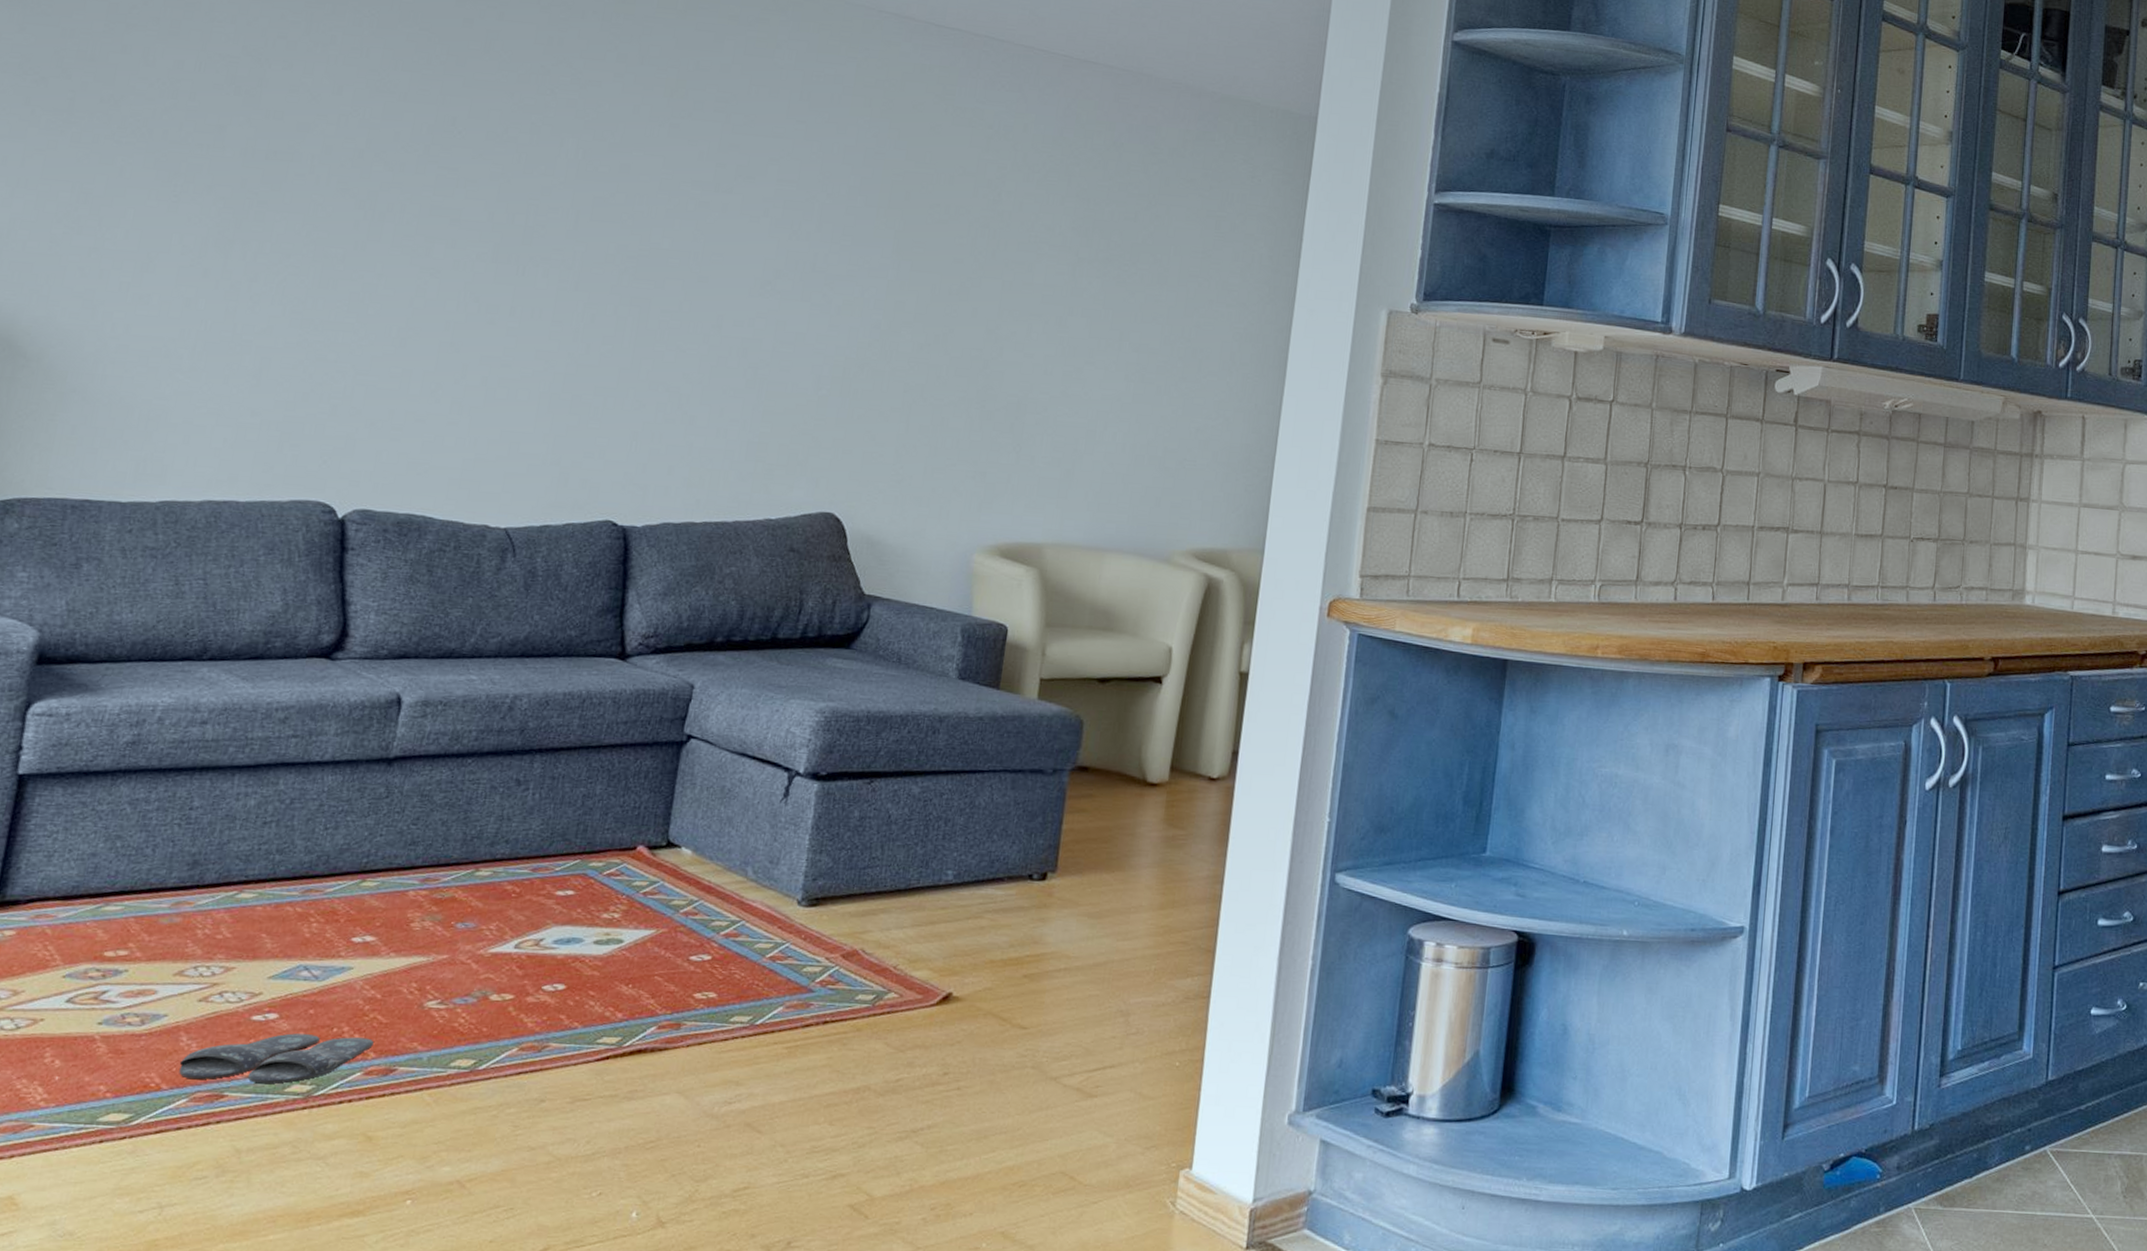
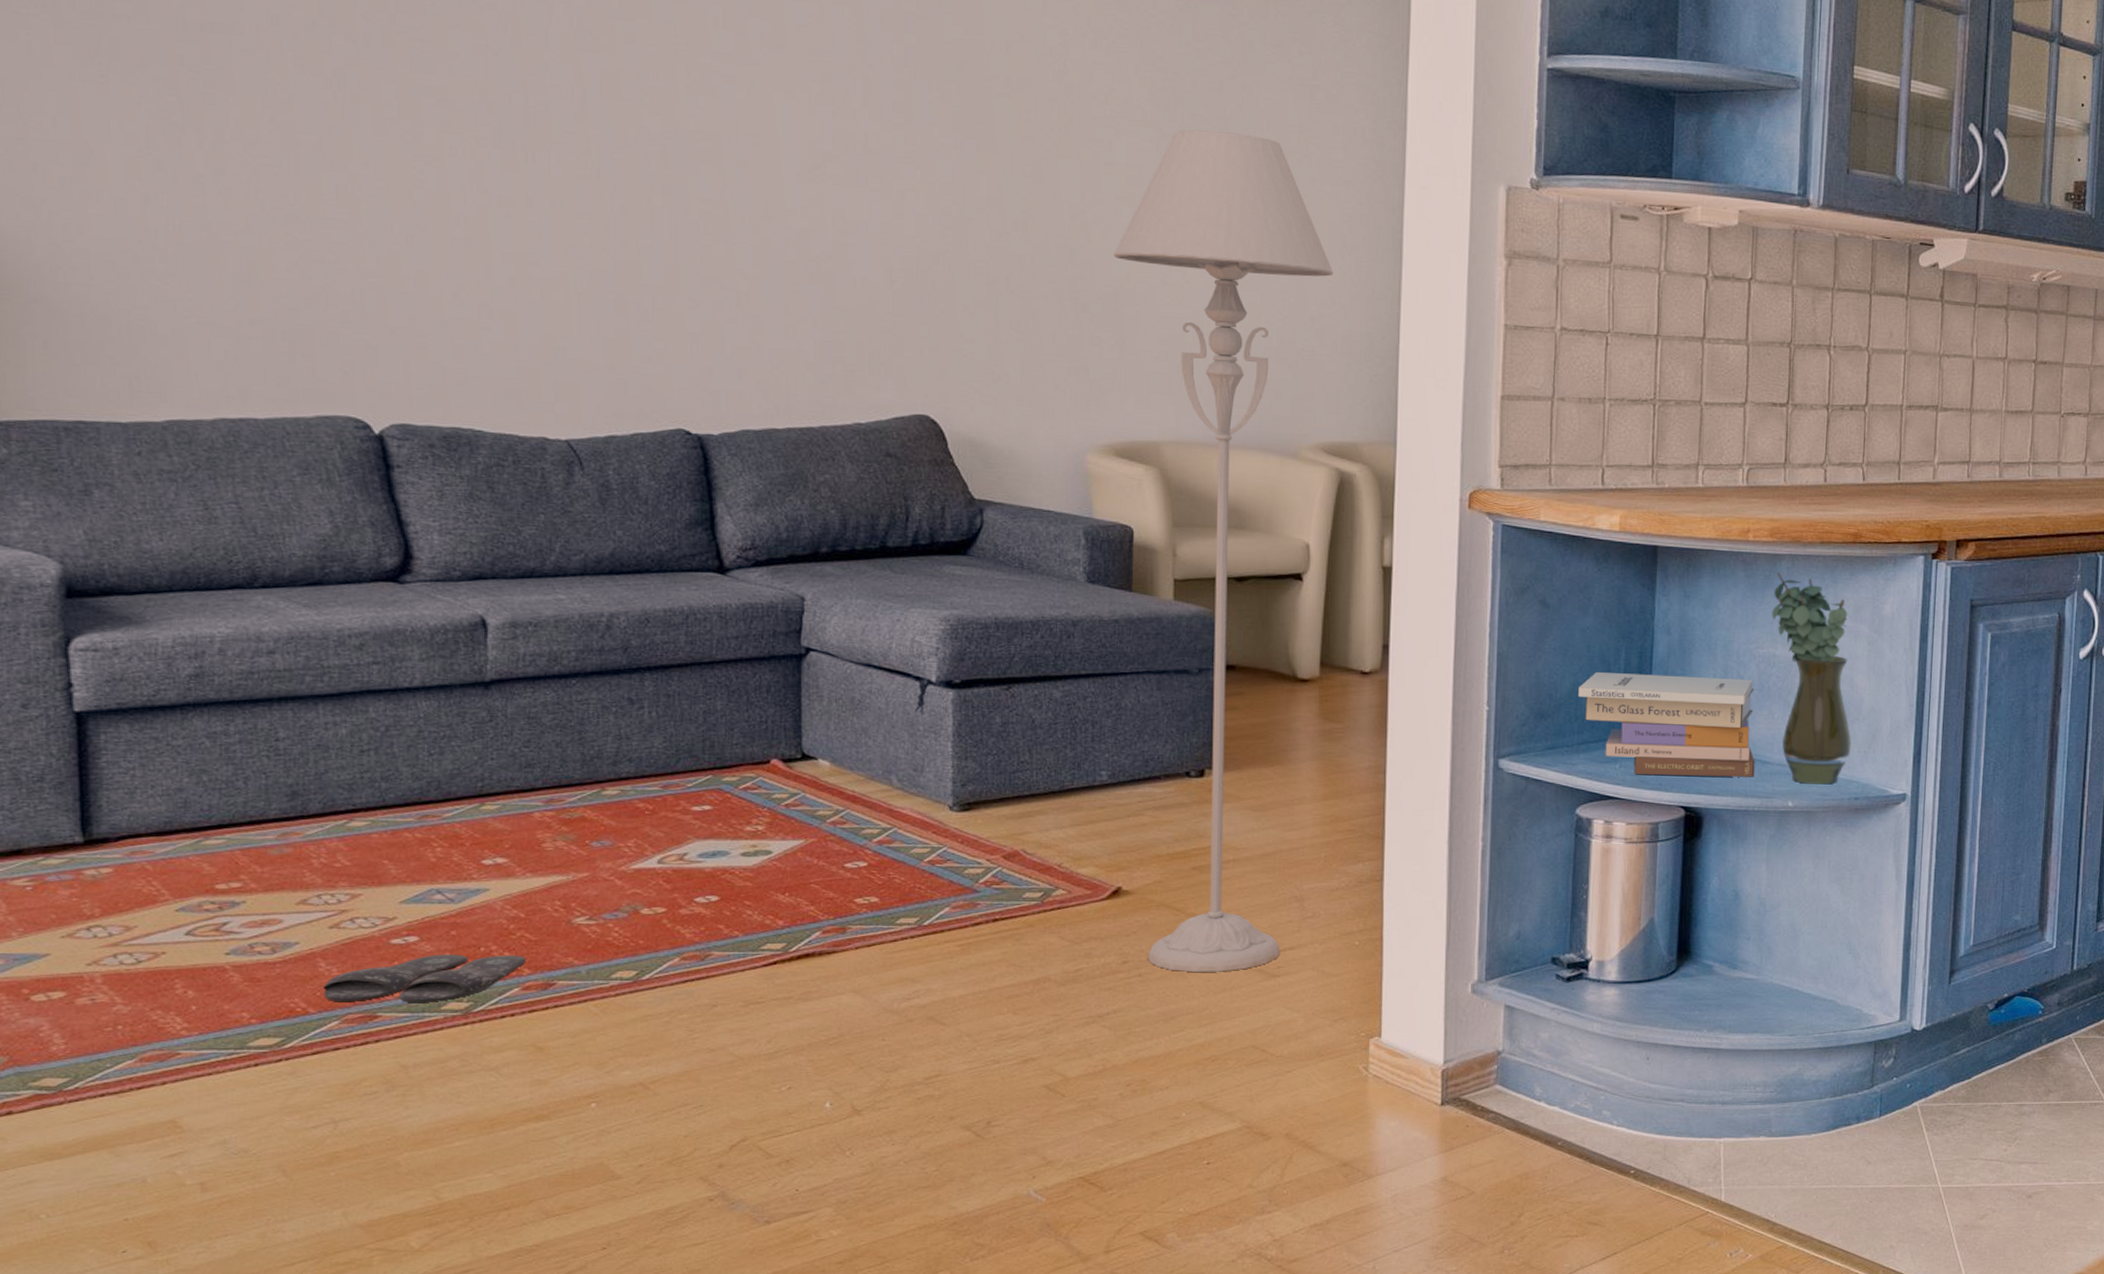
floor lamp: none [968,254,1221,1089] -> present [1112,129,1334,973]
books: none [1419,786,1595,903] -> present [1578,672,1755,777]
vase: none [1616,690,1692,914] -> present [1772,572,1852,785]

